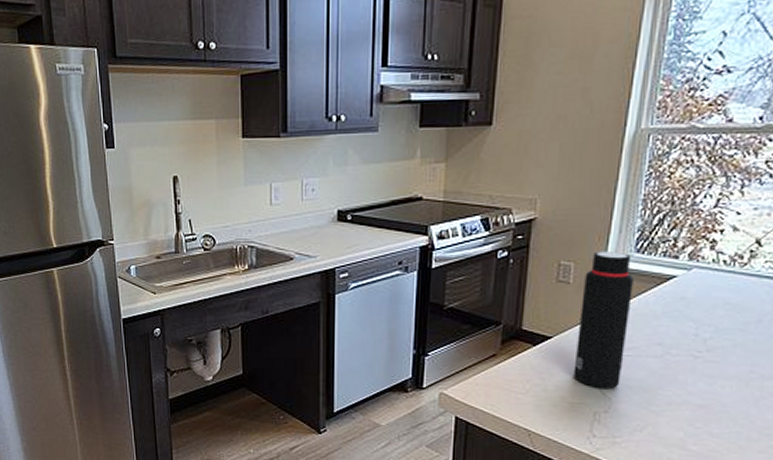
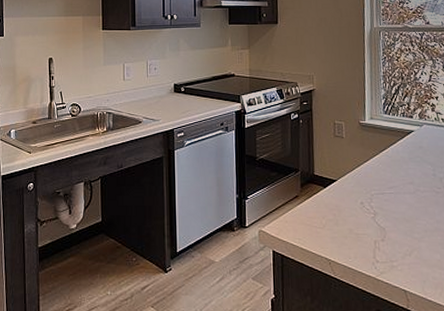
water bottle: present [573,251,634,388] -> none [353,113,389,220]

